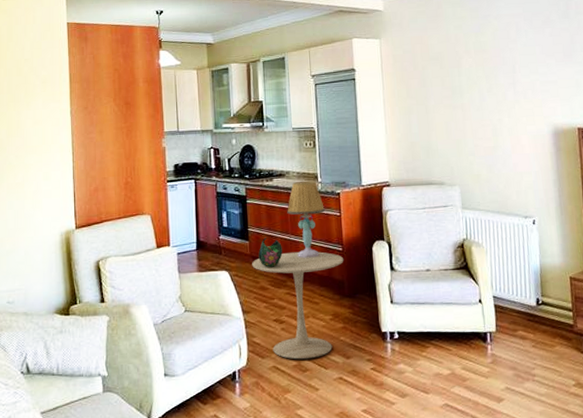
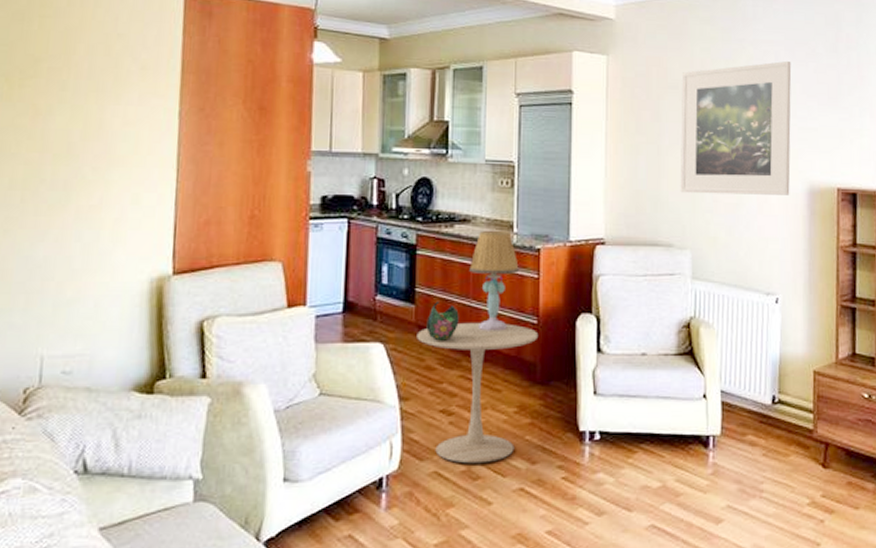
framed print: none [441,29,538,142] -> present [680,61,792,195]

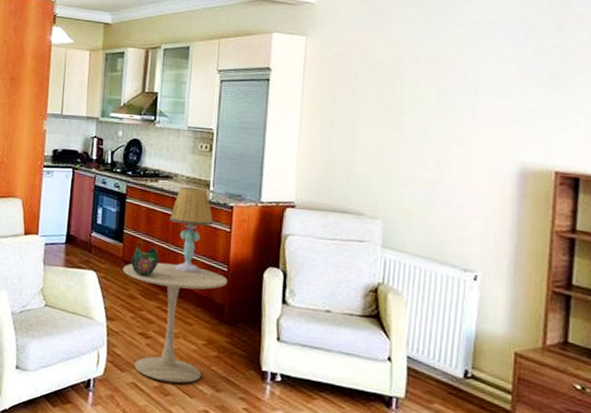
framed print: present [680,61,792,195] -> none [374,41,507,175]

